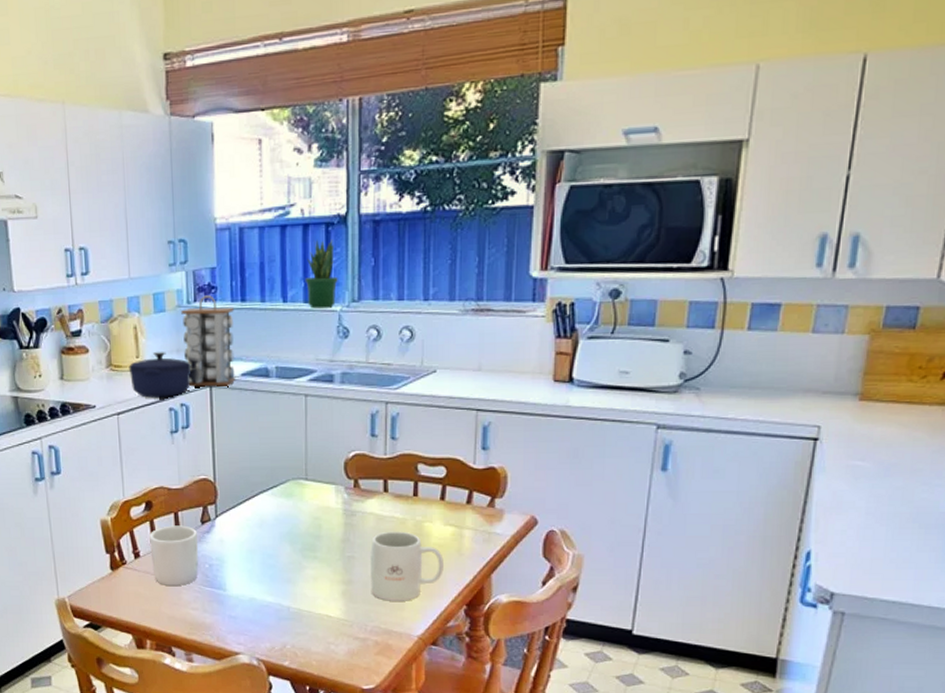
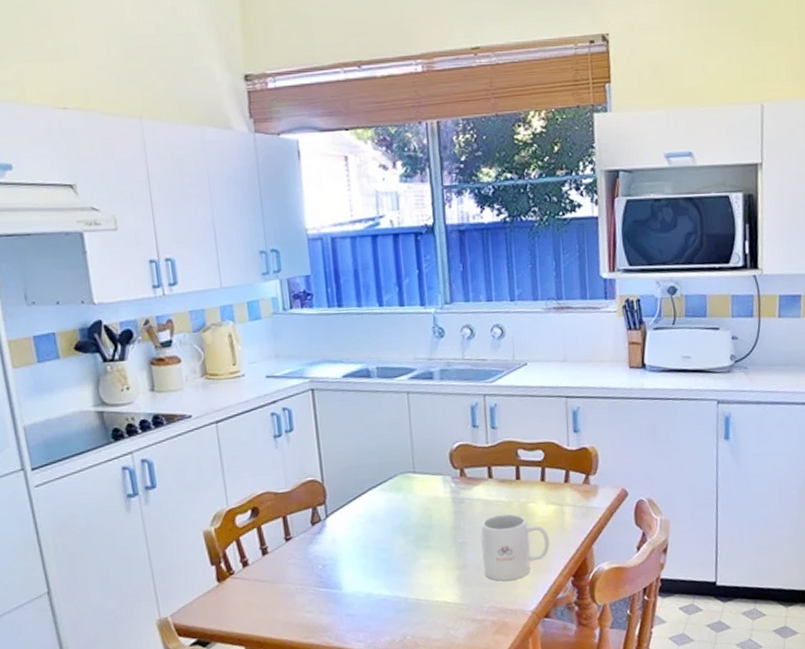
cooking pot: present [128,351,191,399] -> none [225,357,292,404]
mug: present [149,525,199,586] -> none [257,528,312,592]
spice rack: present [181,295,236,388] -> none [277,302,338,392]
planter: present [305,239,338,309] -> none [398,248,430,312]

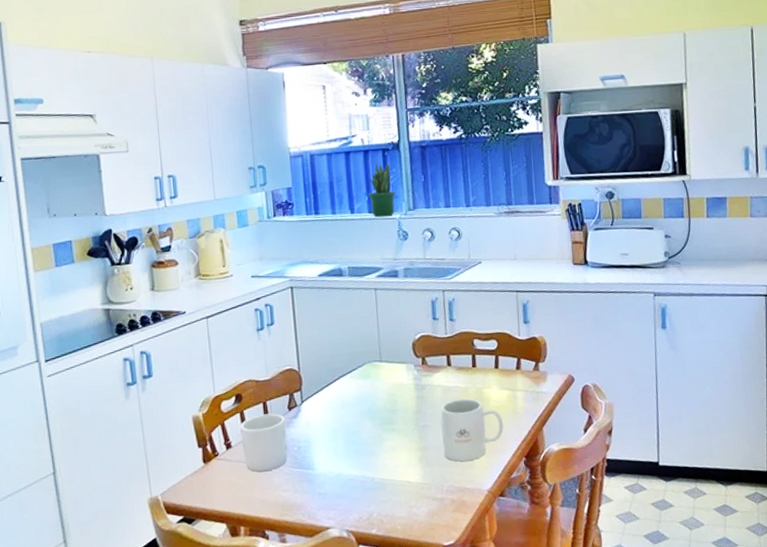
mug: none [257,528,312,592] -> present [240,413,288,472]
planter: none [398,248,430,312] -> present [368,162,396,218]

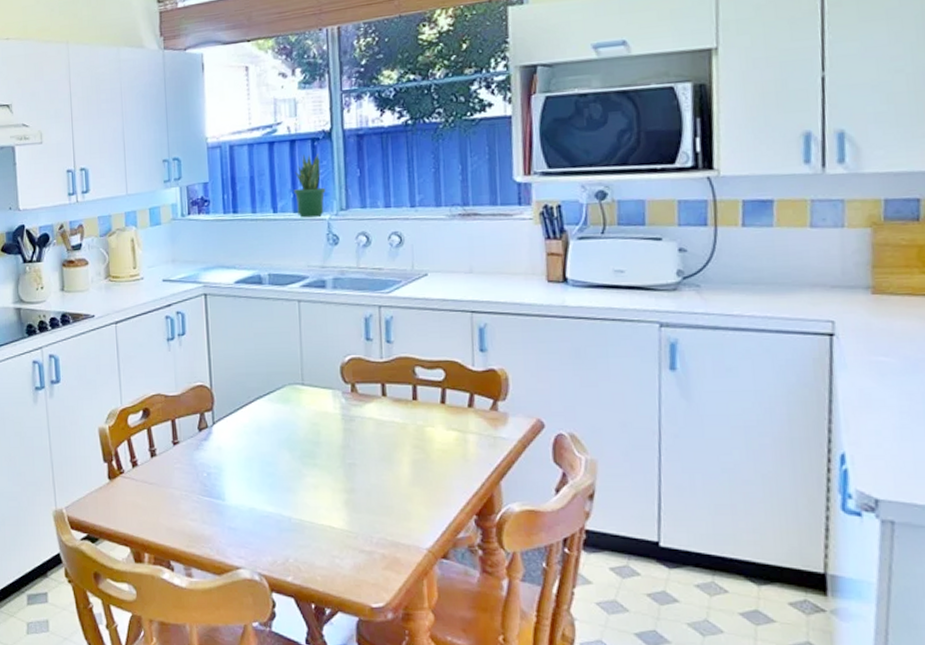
mug: present [240,413,288,472] -> none [147,433,197,495]
mug: present [440,398,504,462] -> none [371,436,450,511]

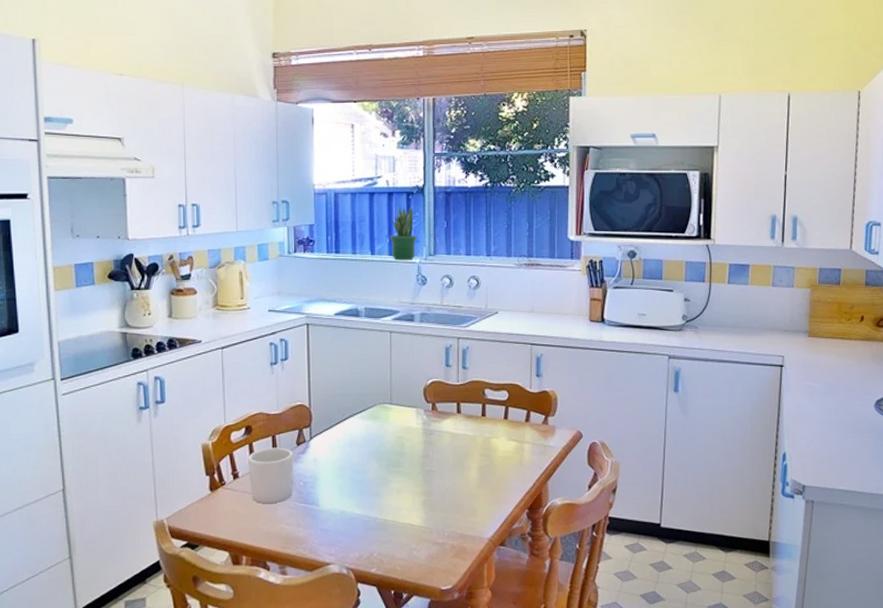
mug: none [147,433,197,495] -> present [248,447,294,503]

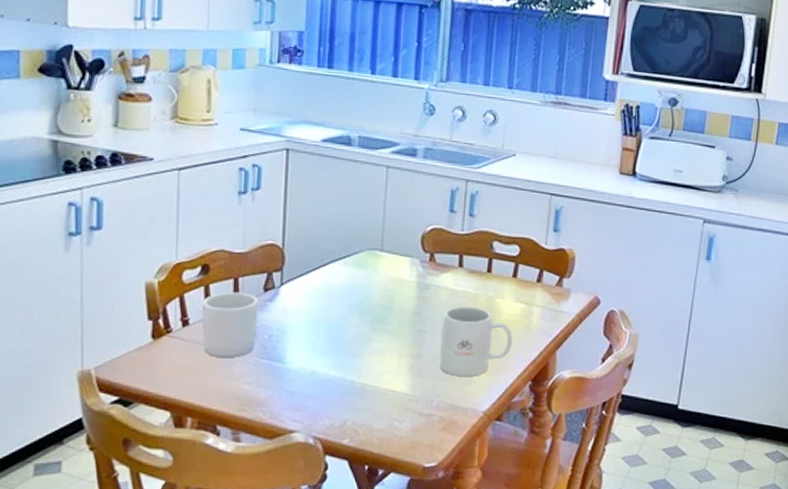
planter: present [390,205,417,260] -> none [395,20,428,85]
mug: none [446,446,508,509] -> present [439,306,513,376]

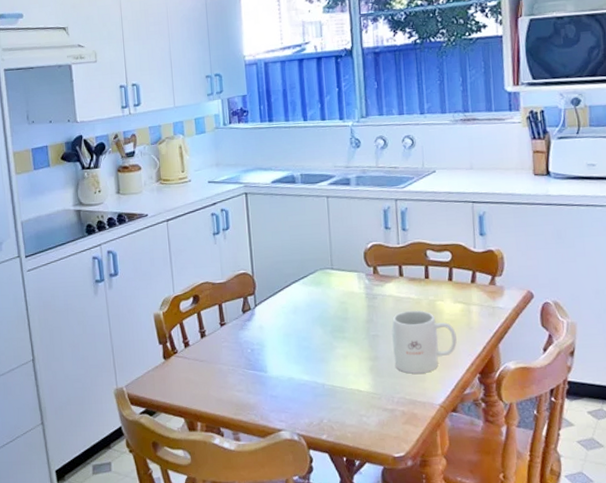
mug: present [202,292,259,357] -> none [197,315,242,371]

